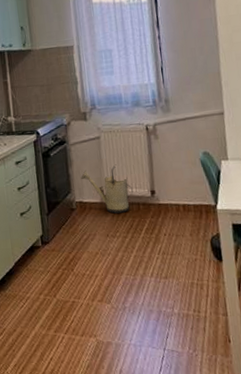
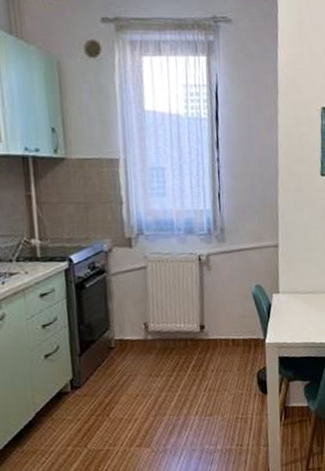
watering can: present [81,164,133,214] -> none [122,297,181,351]

